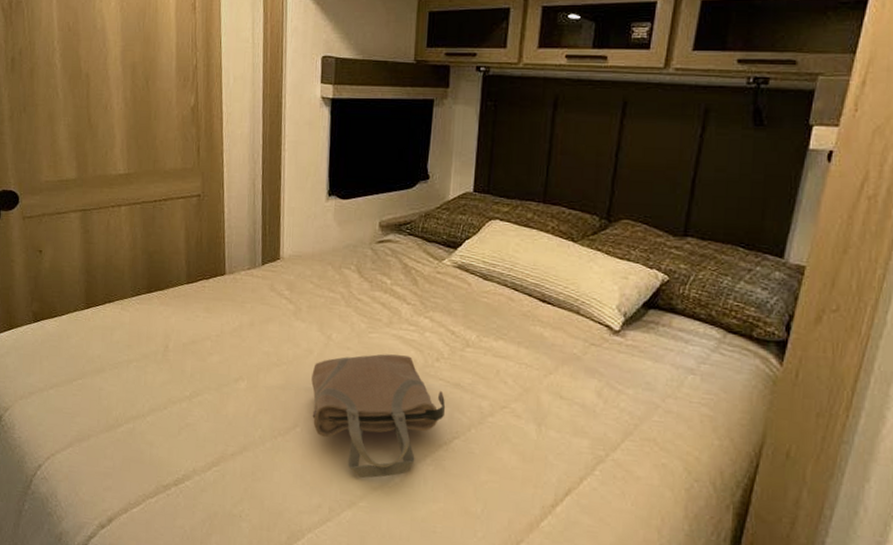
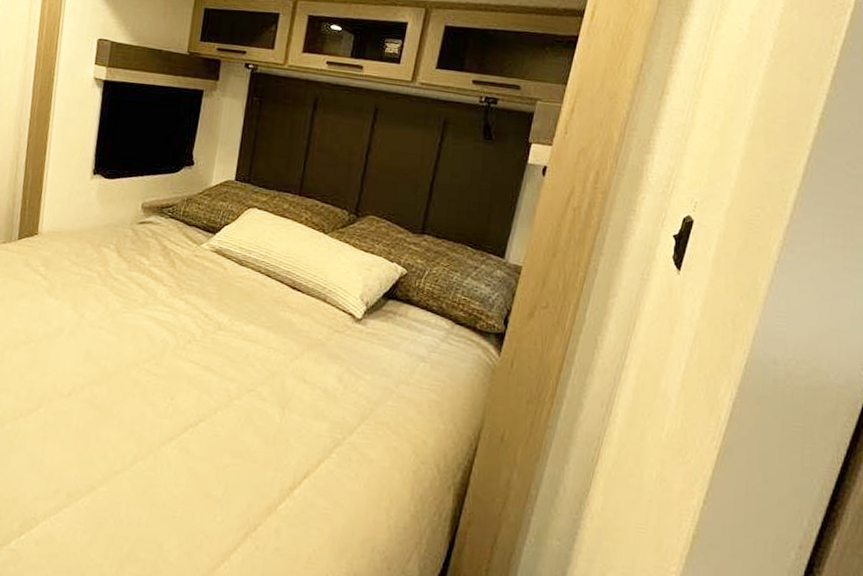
tote bag: present [311,354,446,478] -> none [57,334,194,462]

